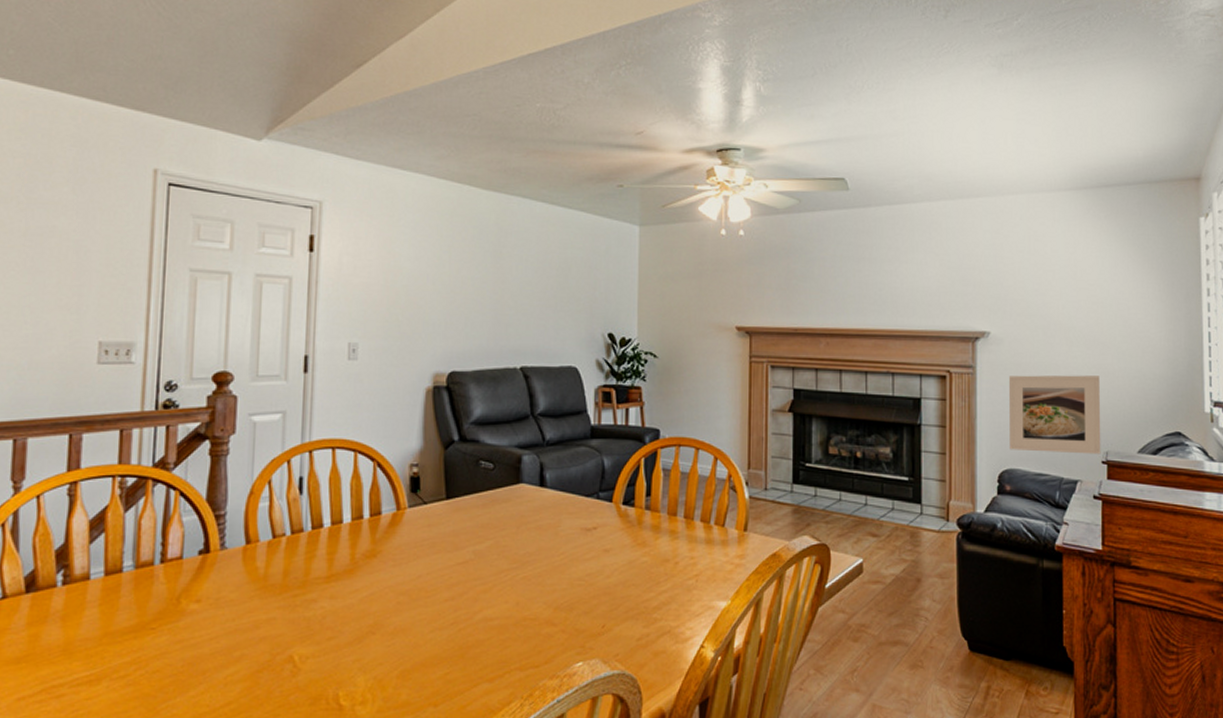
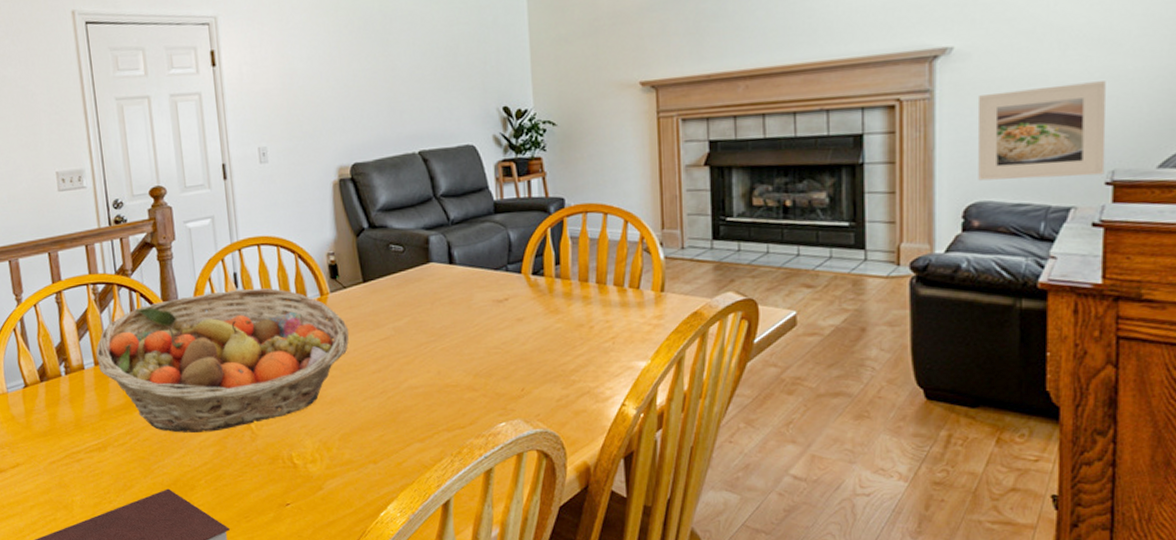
fruit basket: none [109,495,424,664] -> present [96,288,350,433]

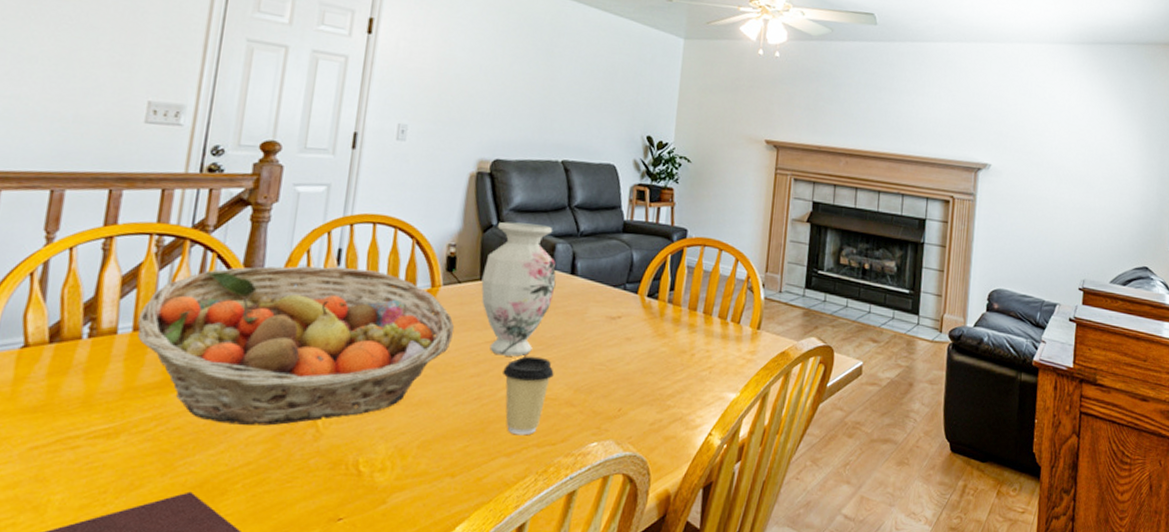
vase: none [364,219,436,351] -> present [481,221,556,357]
coffee cup: none [401,347,451,422] -> present [503,356,554,436]
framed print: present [977,81,1106,181] -> none [1000,205,1083,282]

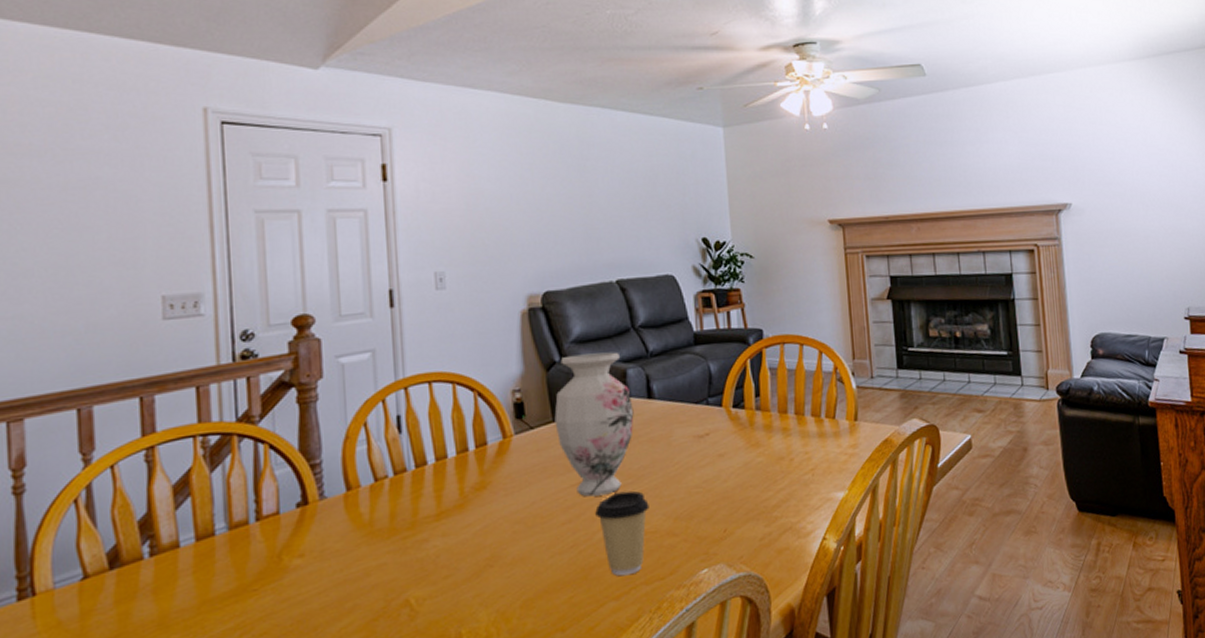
fruit basket: present [137,266,455,426] -> none [199,432,536,621]

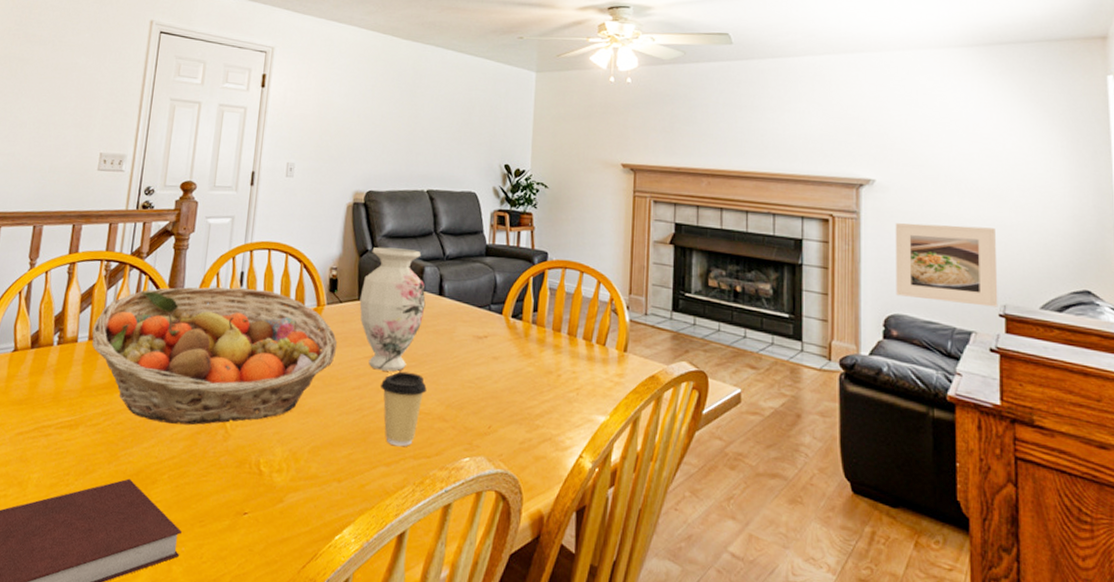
fruit basket: none [199,432,536,621] -> present [92,287,338,425]
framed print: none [1092,236,1183,315] -> present [895,223,998,307]

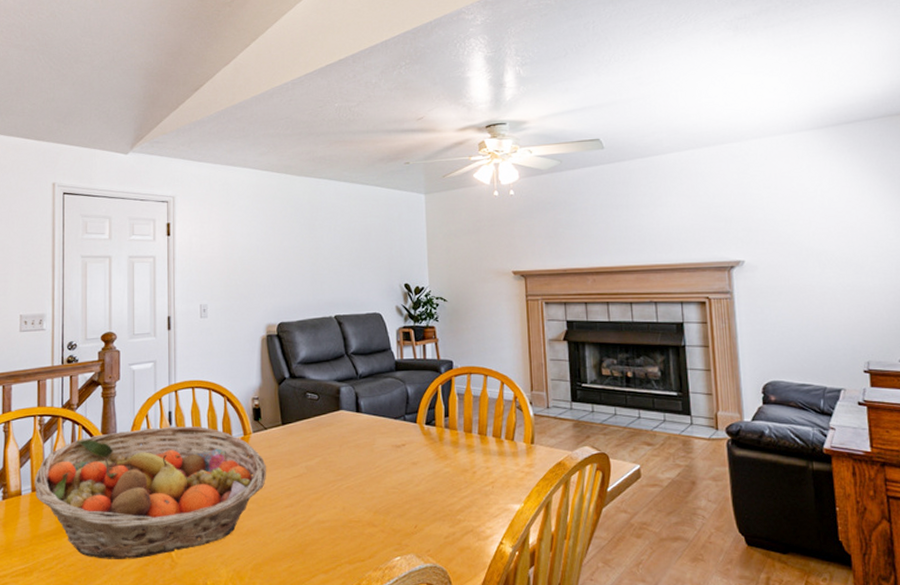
vase: present [359,247,426,372] -> none [283,373,345,487]
coffee cup: present [381,371,427,447] -> none [311,485,354,555]
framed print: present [895,223,998,307] -> none [765,293,863,365]

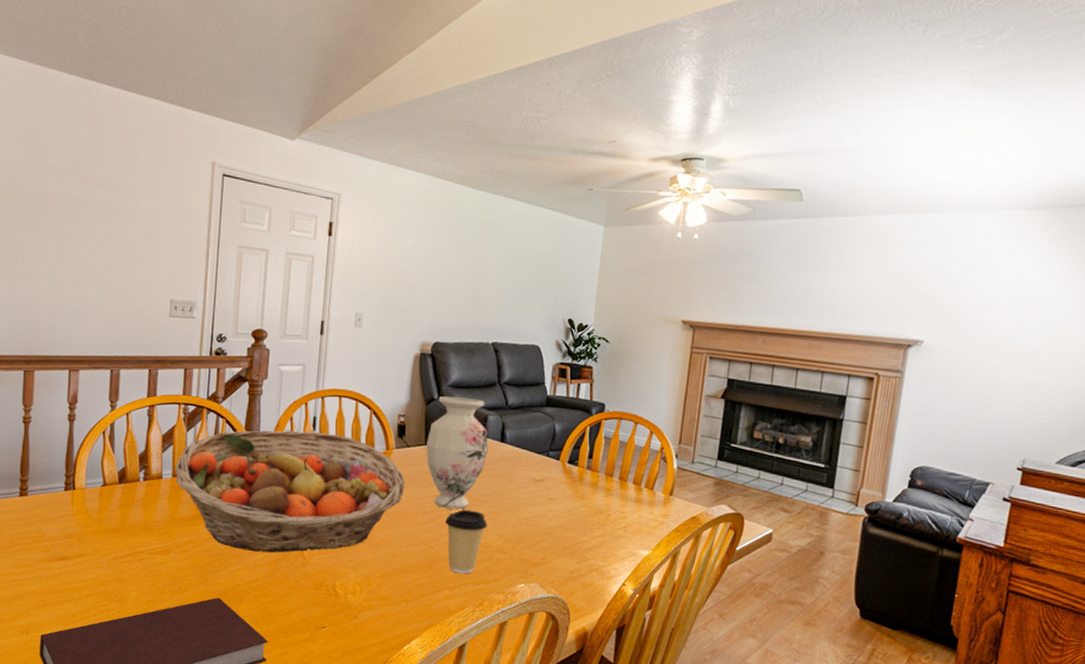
vase: none [283,373,345,487] -> present [426,396,488,510]
coffee cup: none [311,485,354,555] -> present [445,509,487,574]

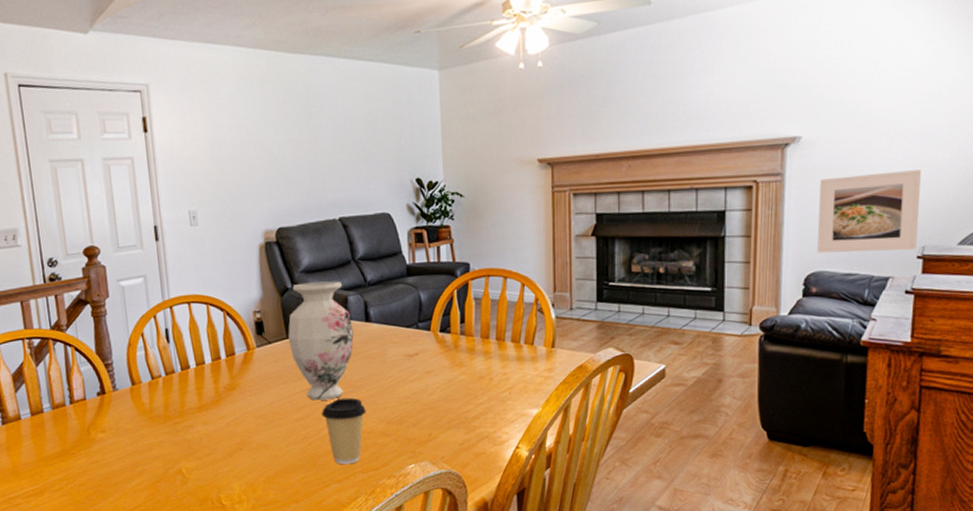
fruit basket: present [175,430,406,553] -> none [32,343,274,478]
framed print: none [926,382,1029,462] -> present [817,170,921,253]

